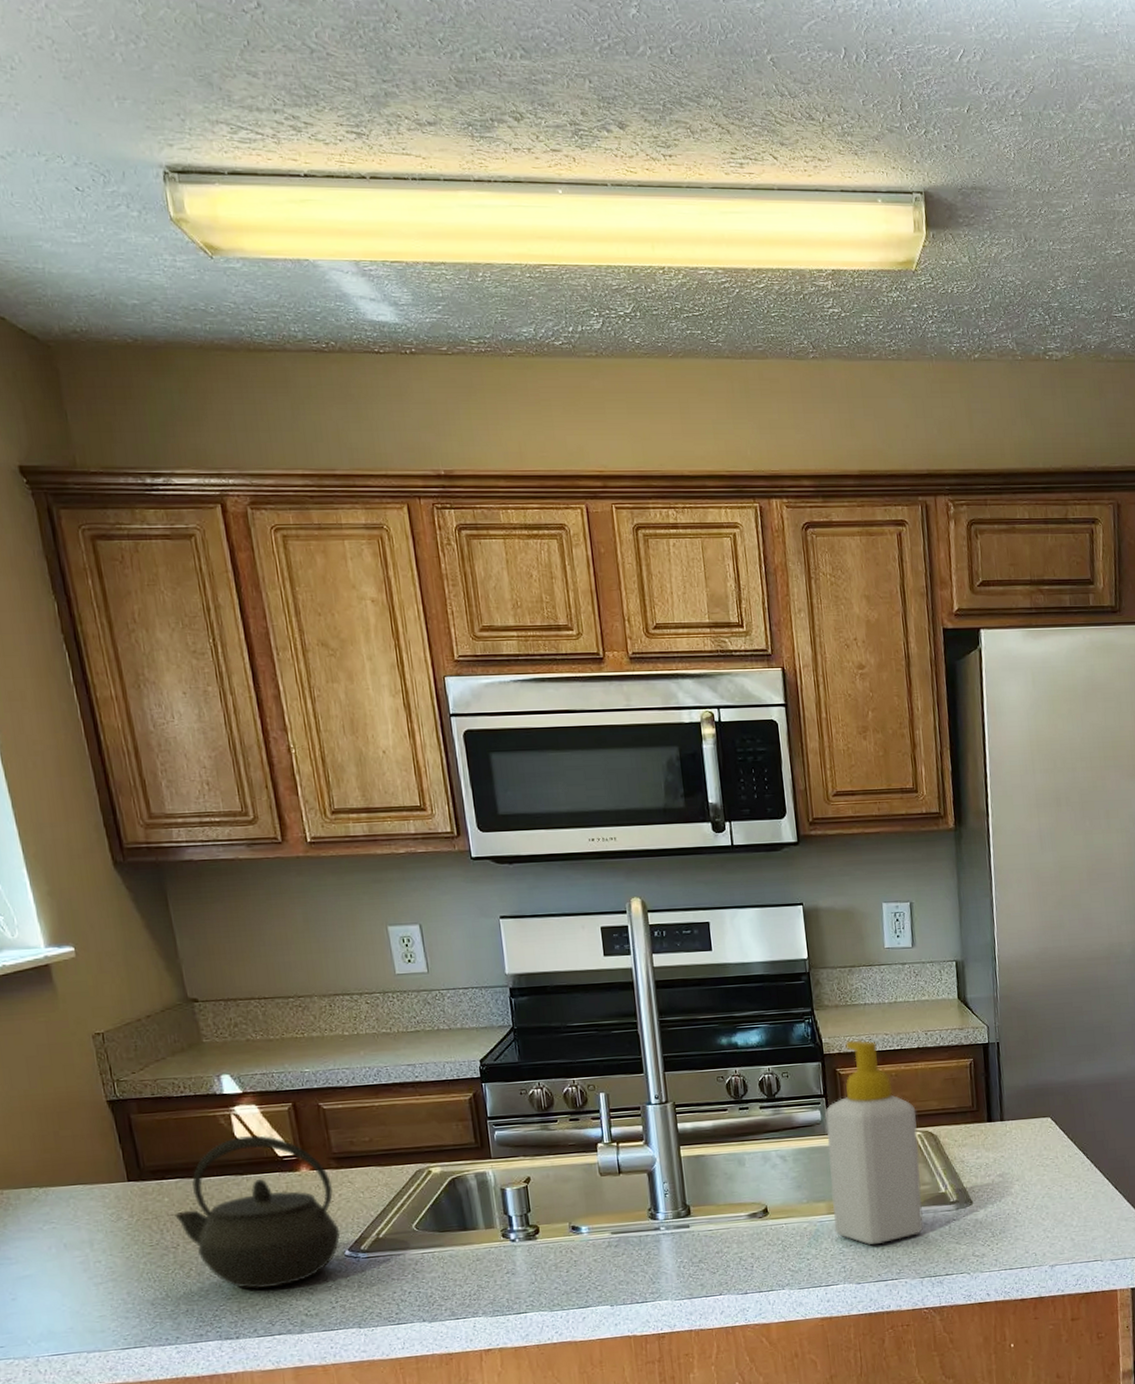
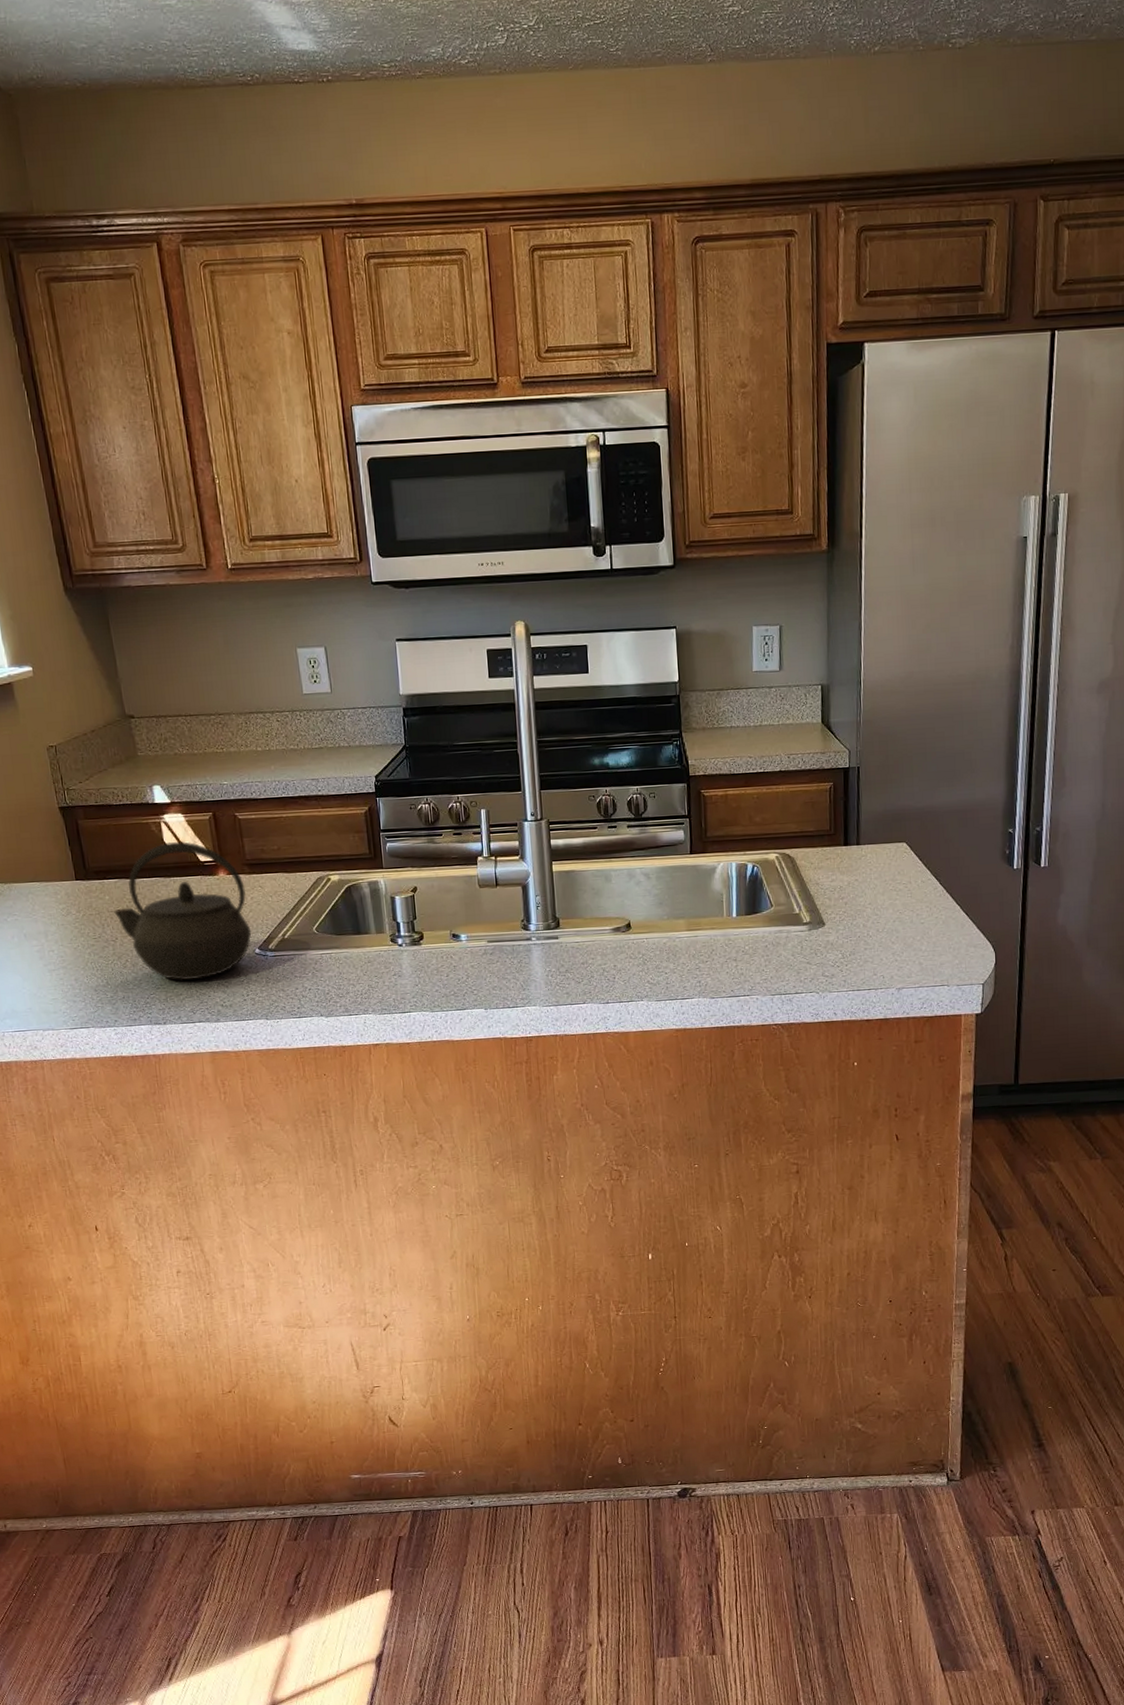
soap bottle: present [825,1040,924,1245] -> none [688,762,777,961]

